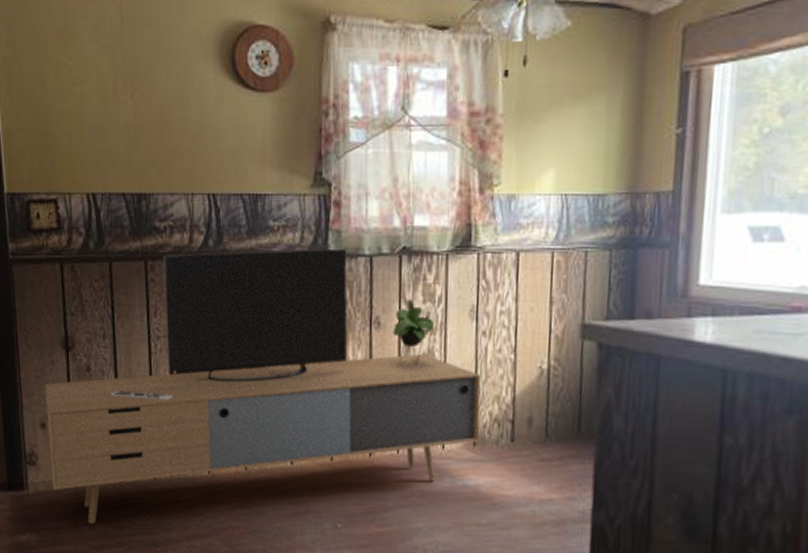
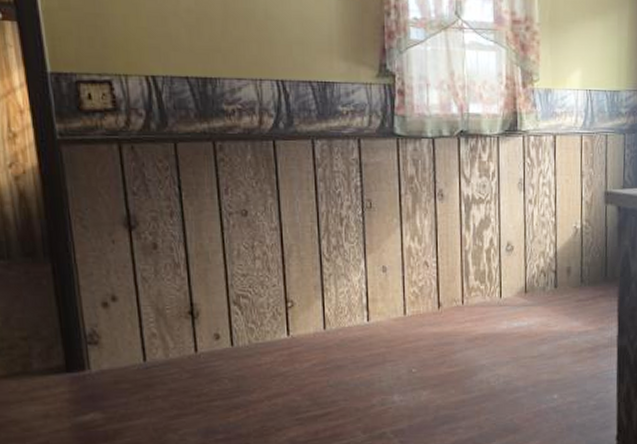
media console: present [44,248,482,524] -> none [104,131,530,396]

